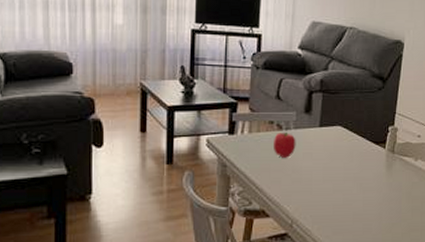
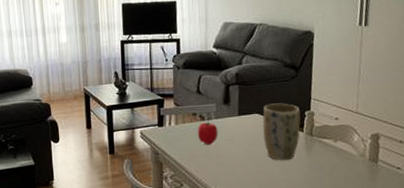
plant pot: none [343,116,385,179] -> present [262,103,301,161]

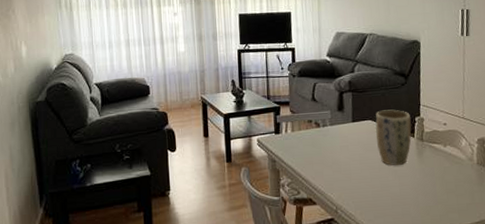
fruit: present [197,121,218,145] -> none [313,128,334,152]

